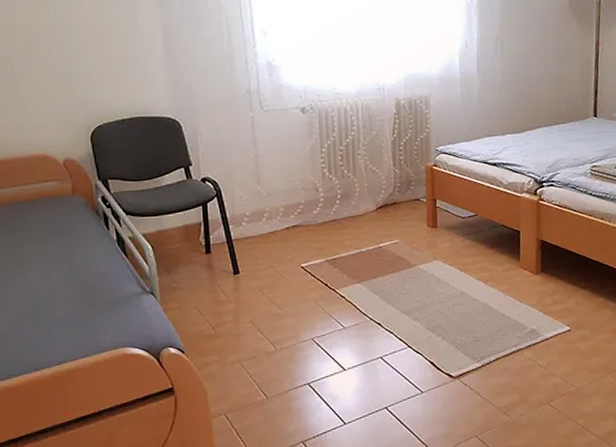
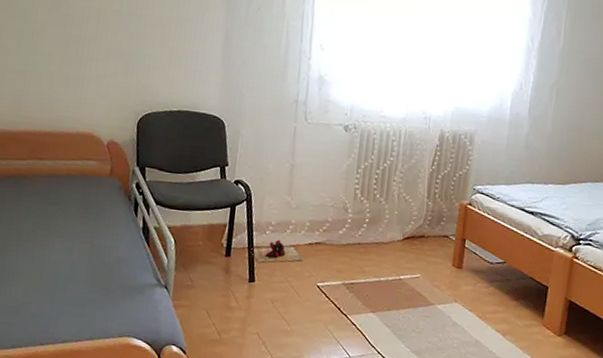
slippers: none [230,229,284,254] -> present [251,239,304,263]

